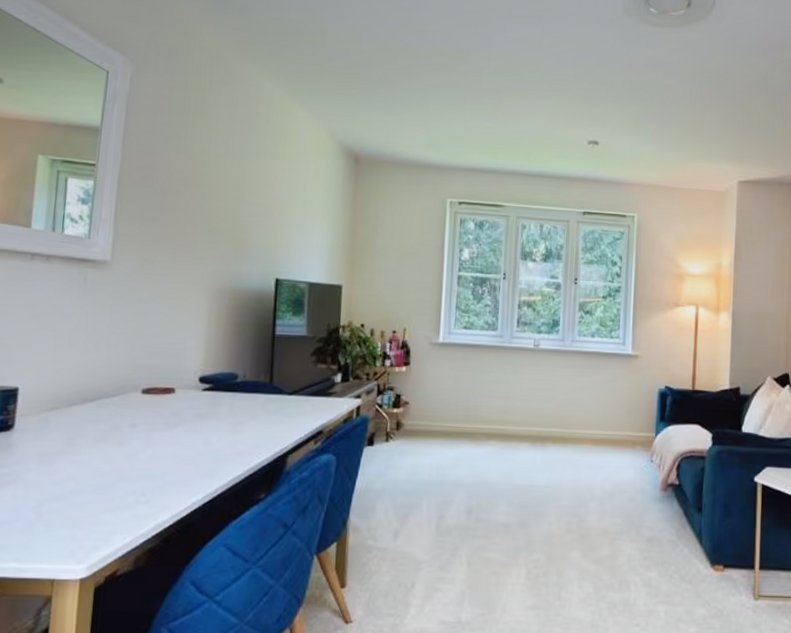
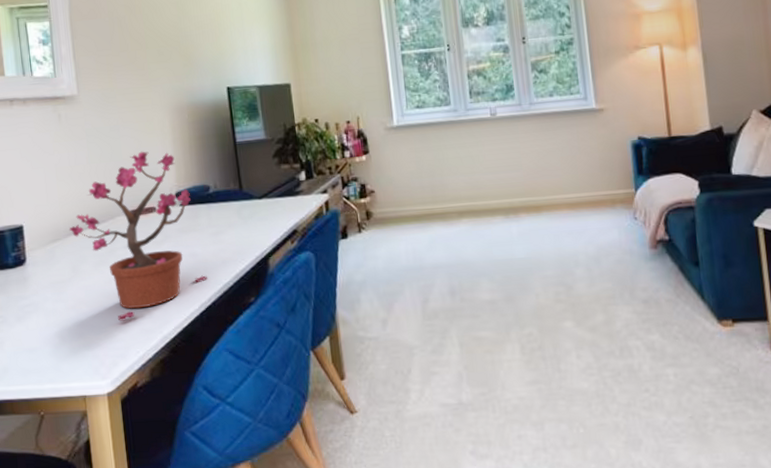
potted plant: none [71,329,218,503] -> present [69,151,207,321]

